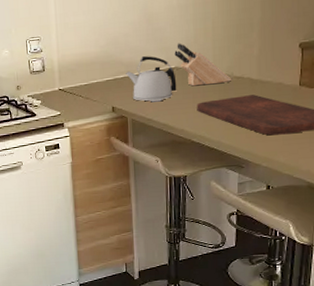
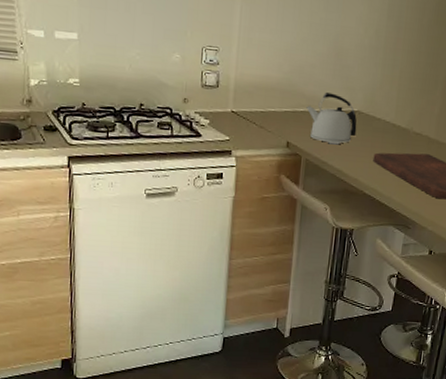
knife block: present [174,43,232,87] -> none [358,85,411,137]

